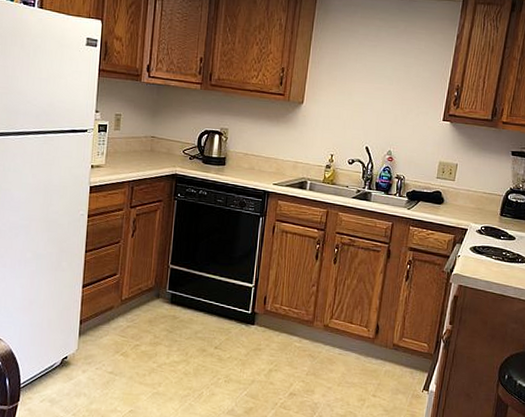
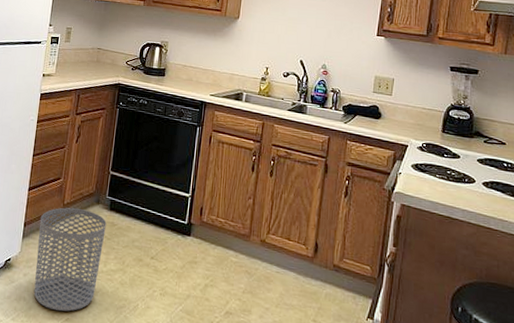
waste bin: none [94,303,168,404] -> present [34,207,107,312]

